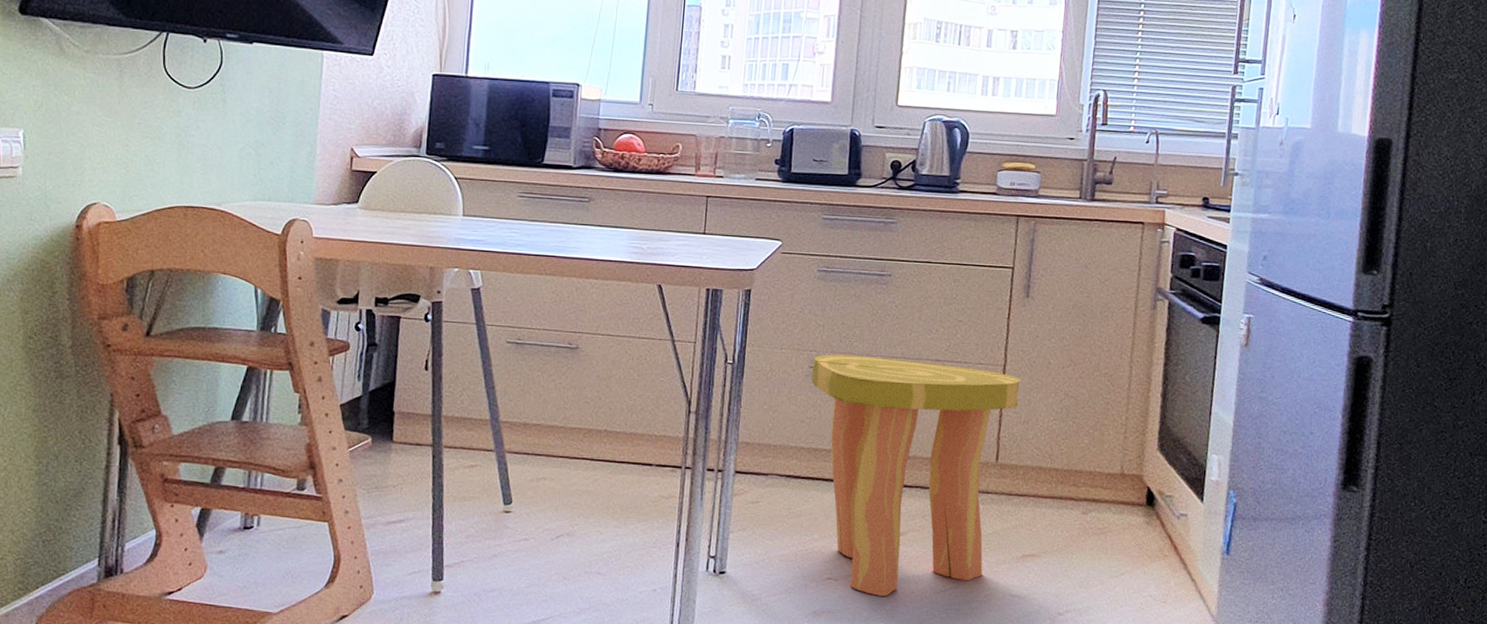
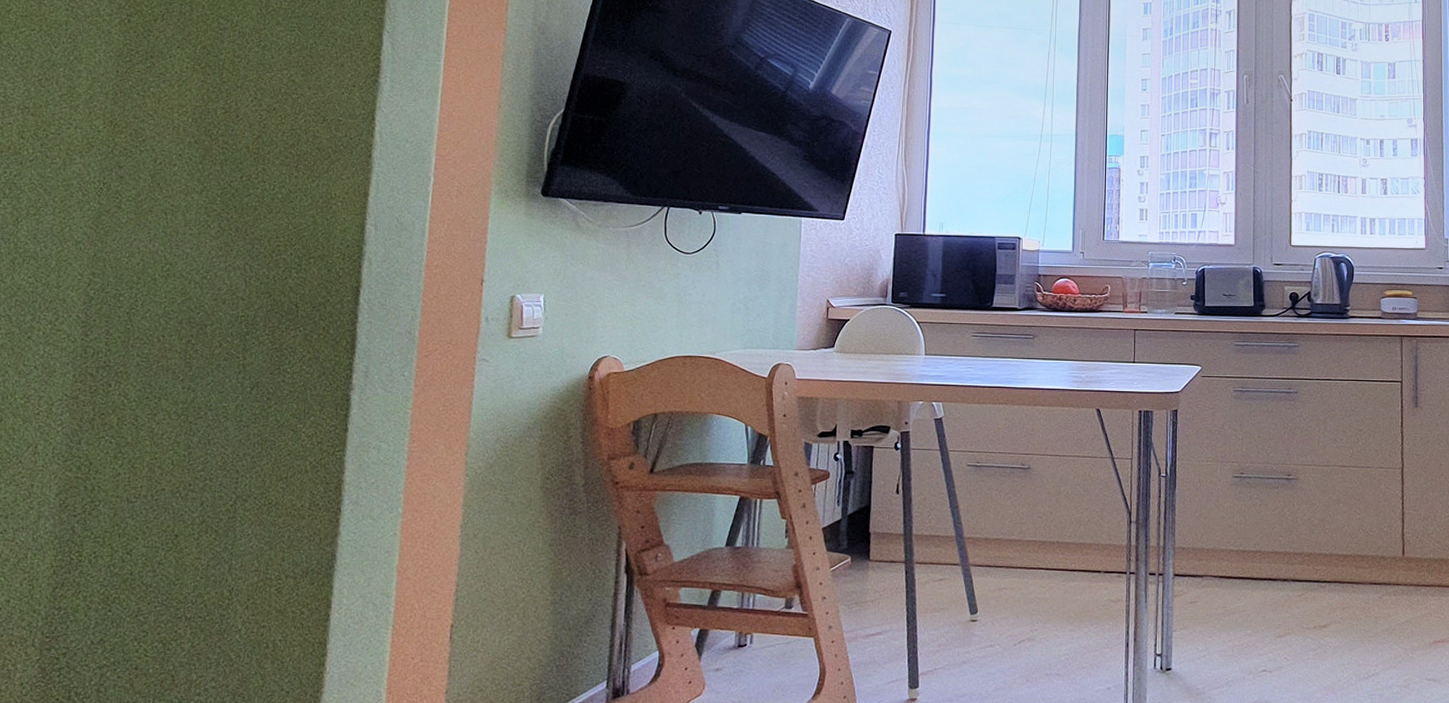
stool: present [811,354,1021,596] -> none [1236,464,1418,685]

